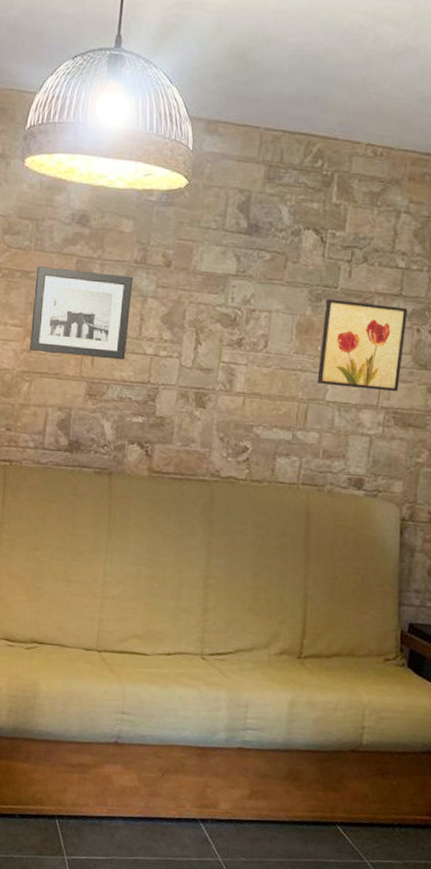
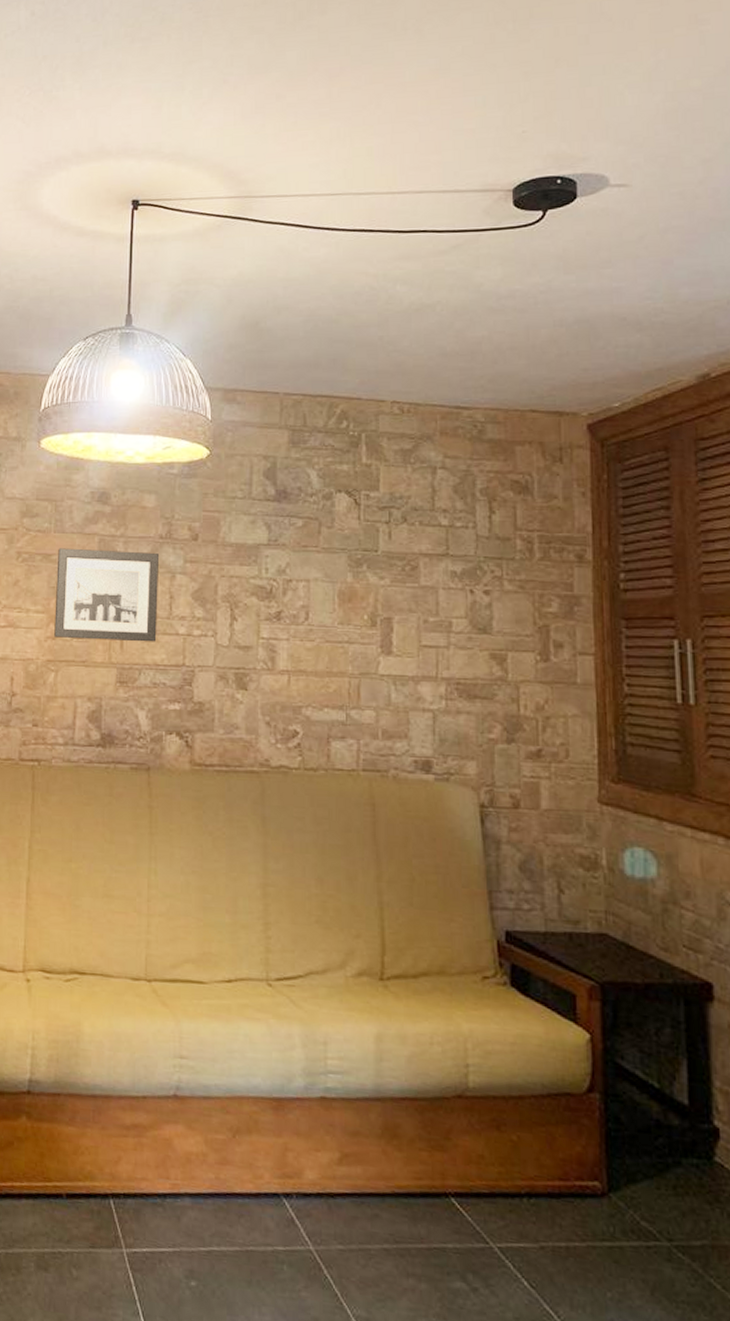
wall art: present [317,298,408,392] -> none [366,563,459,661]

